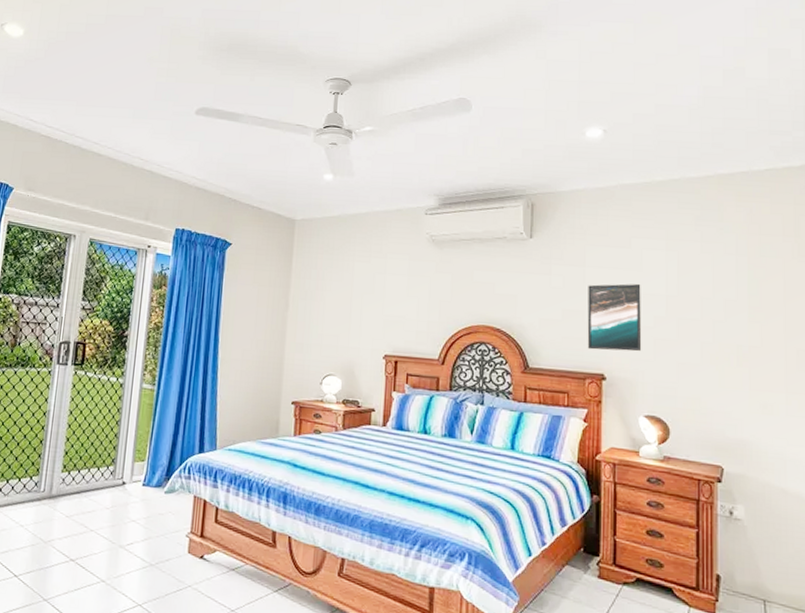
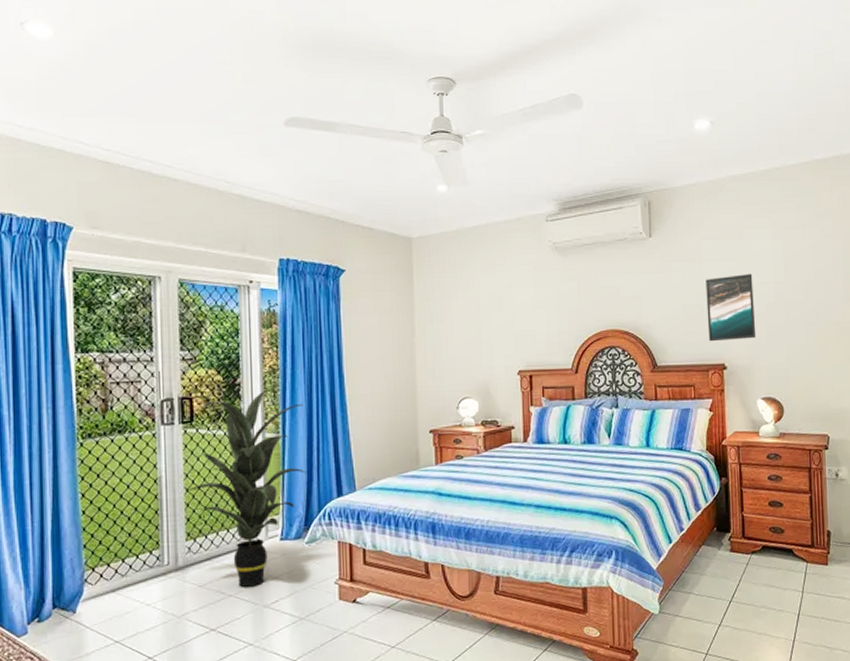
indoor plant: none [68,343,179,526] -> present [185,389,307,587]

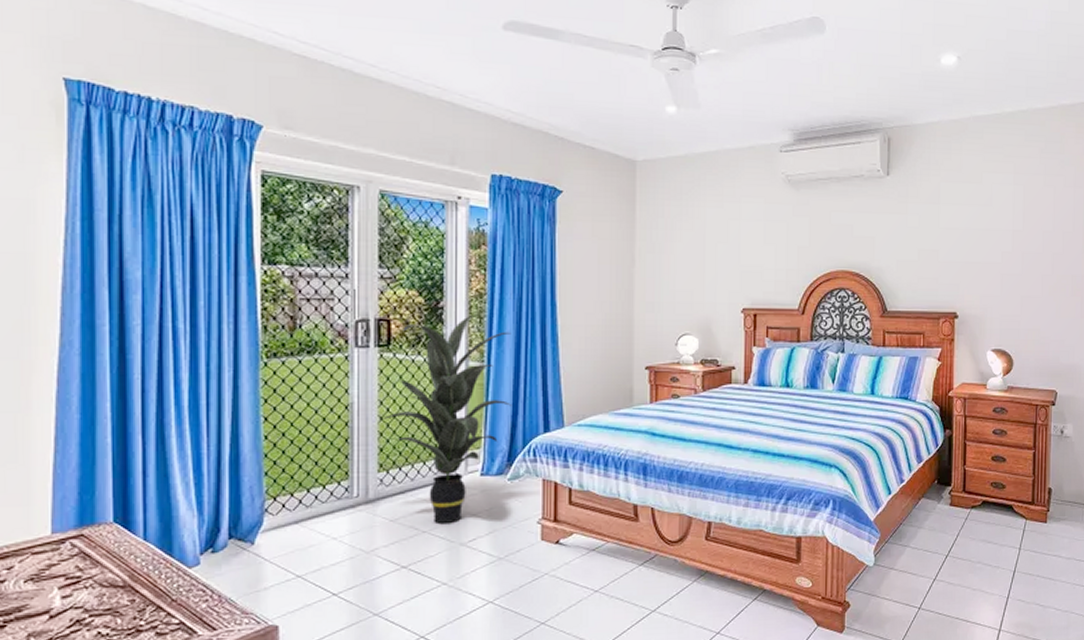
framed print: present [706,273,756,342] -> none [941,219,991,289]

